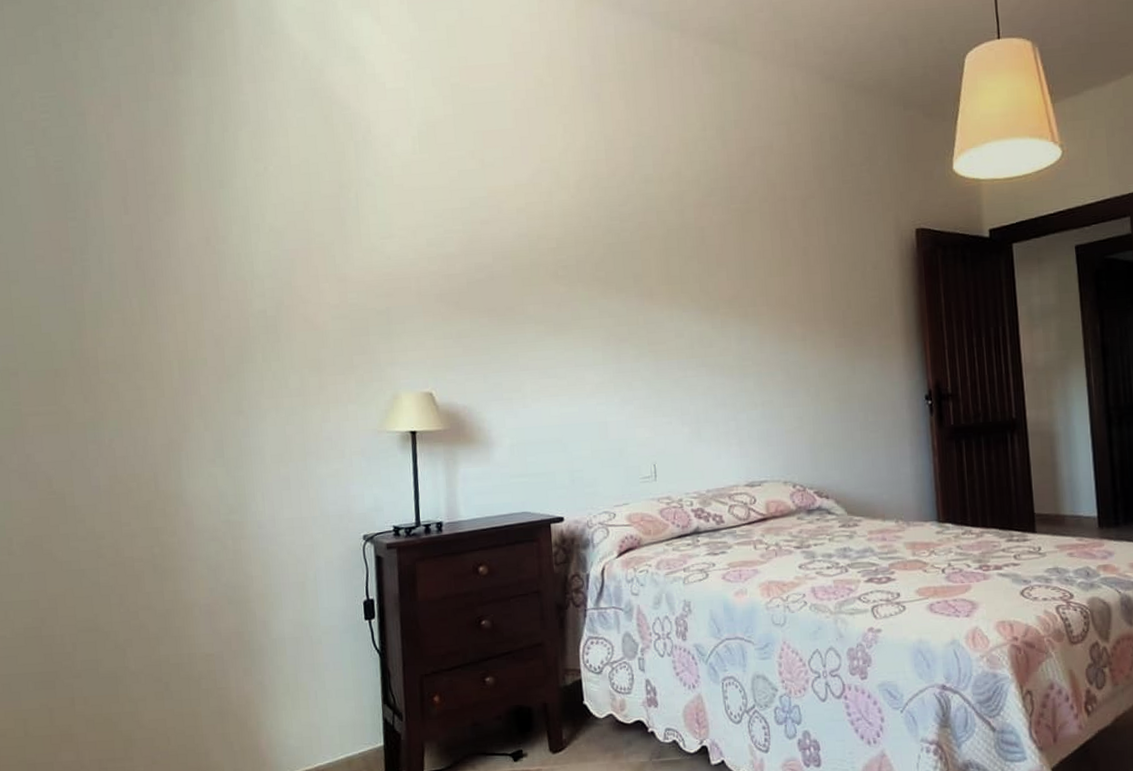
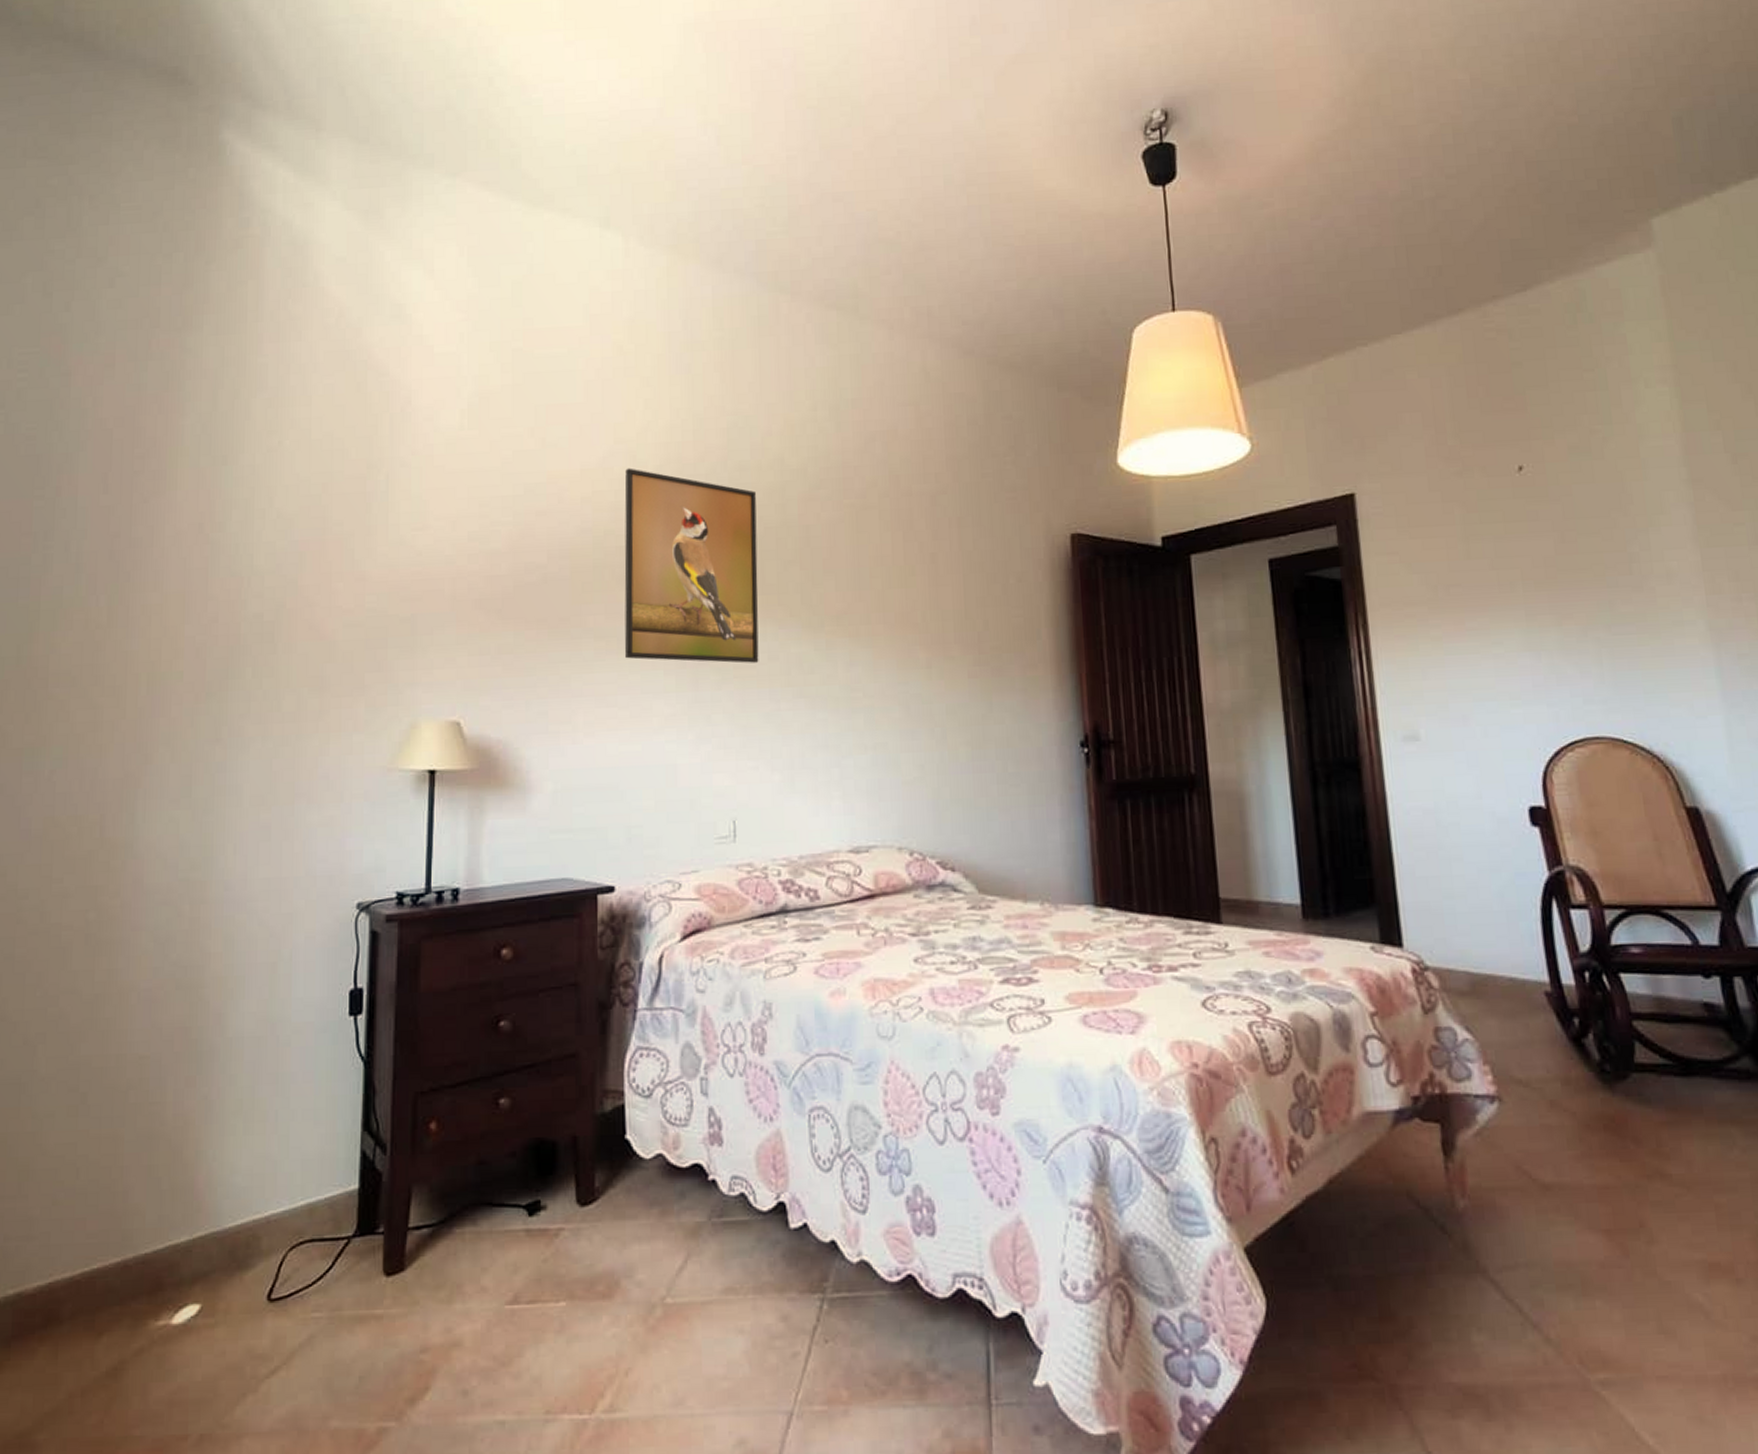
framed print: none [551,182,668,341] -> present [624,468,759,664]

